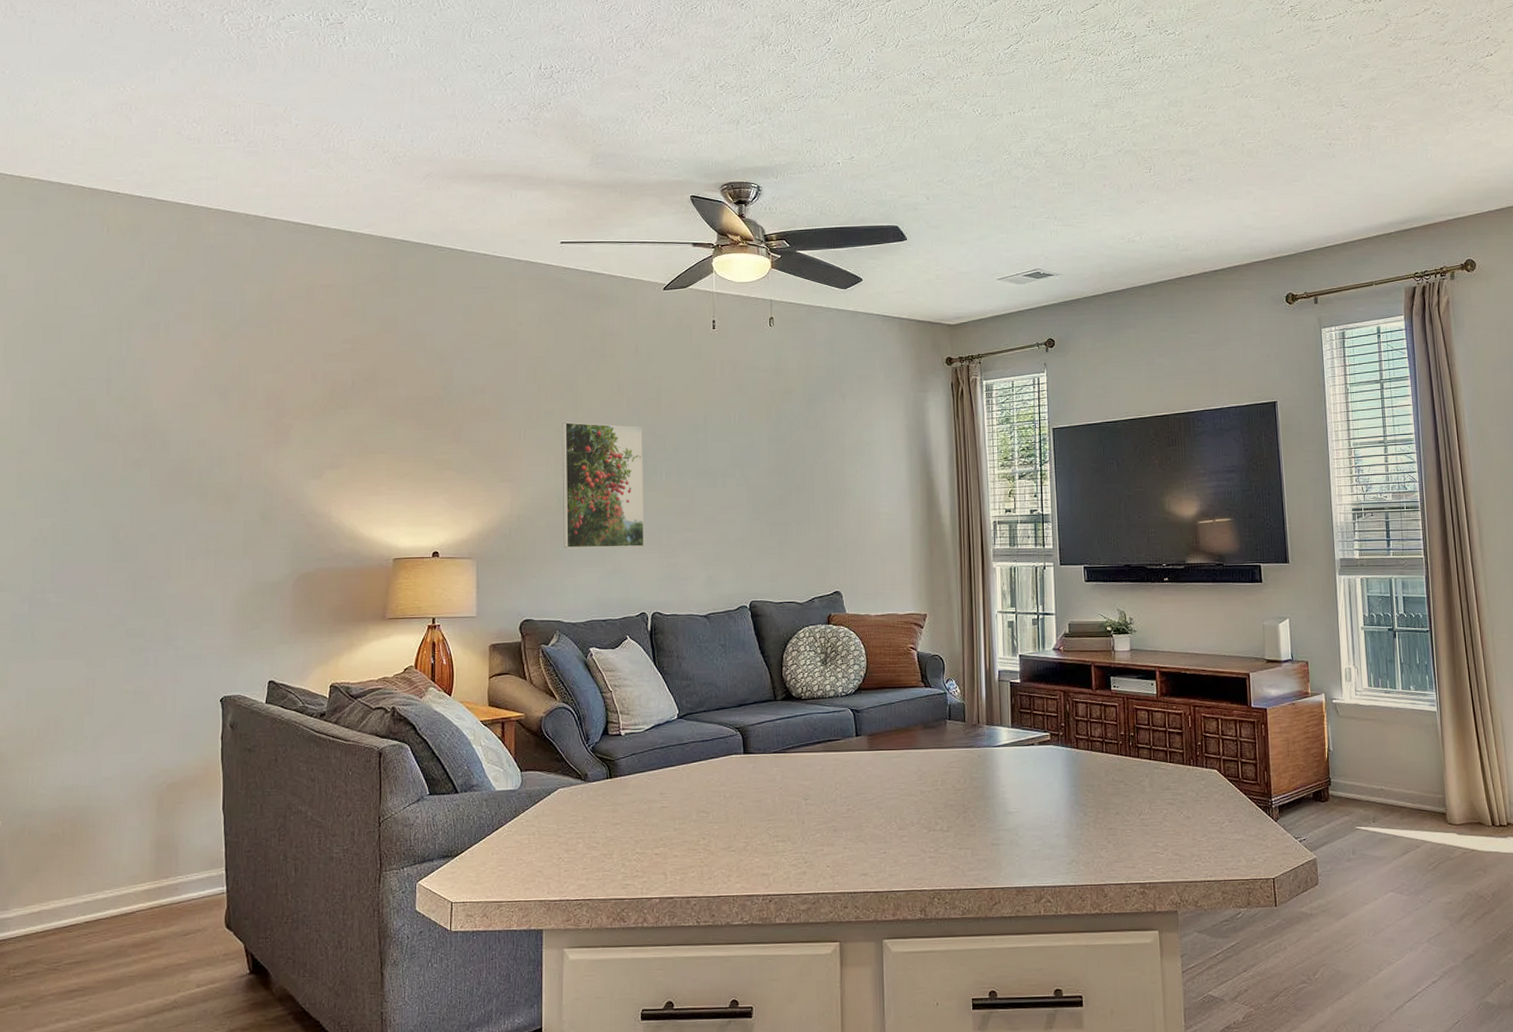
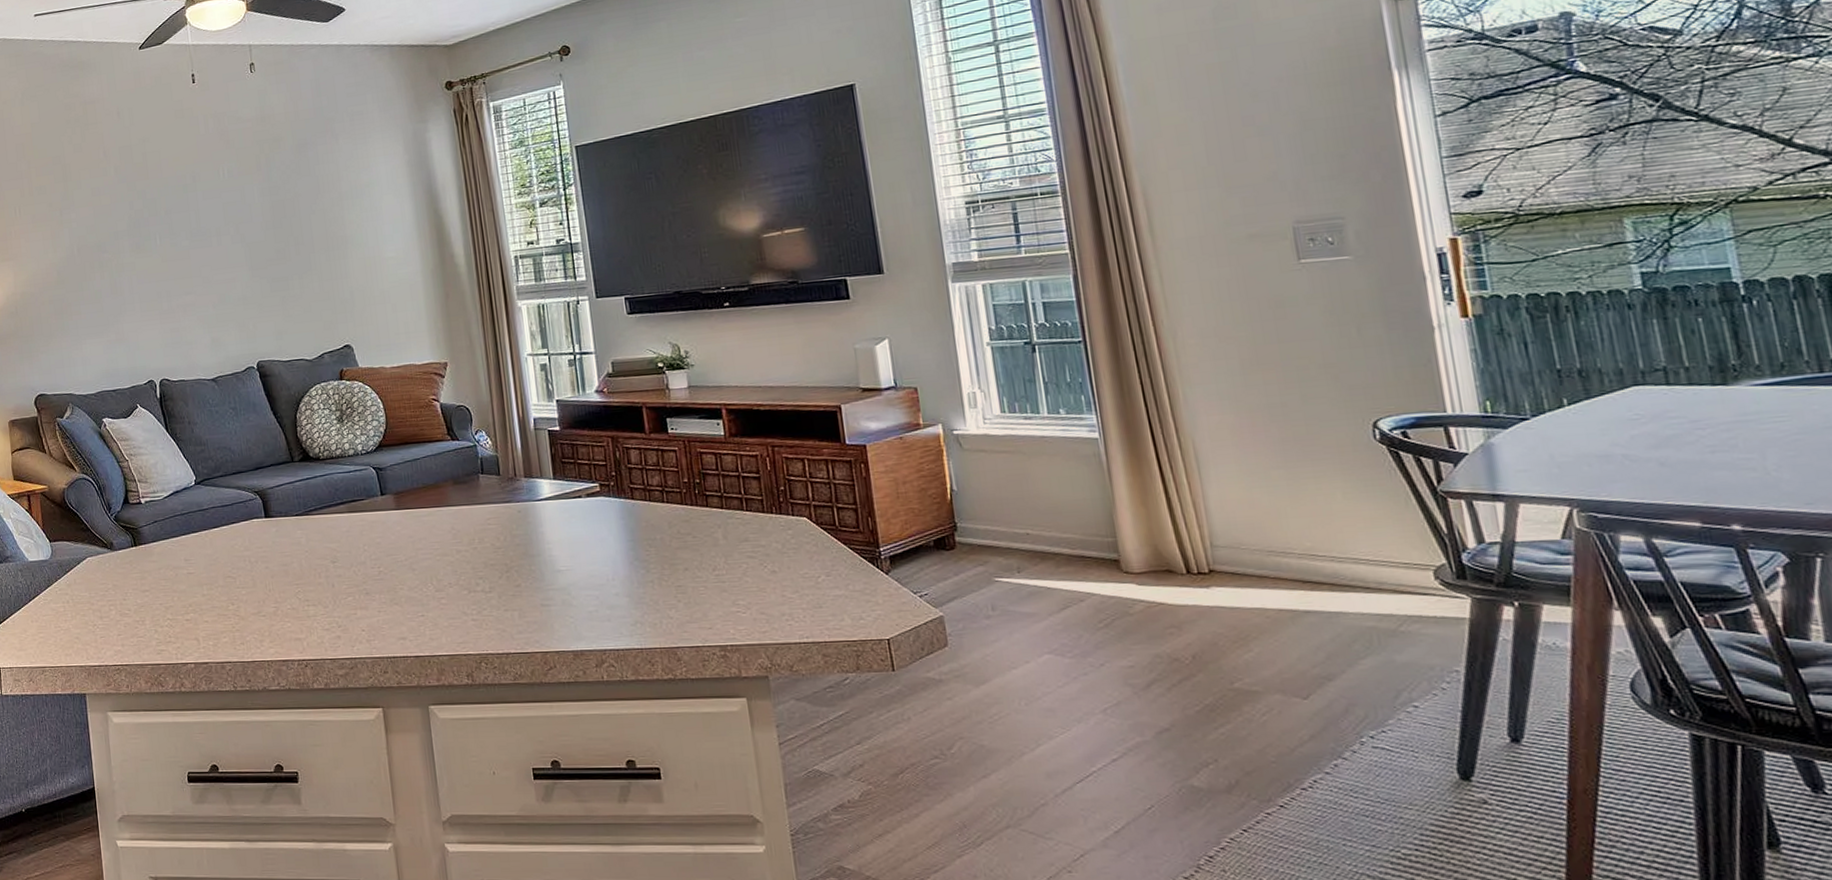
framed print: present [562,422,645,549] -> none [54,192,146,322]

